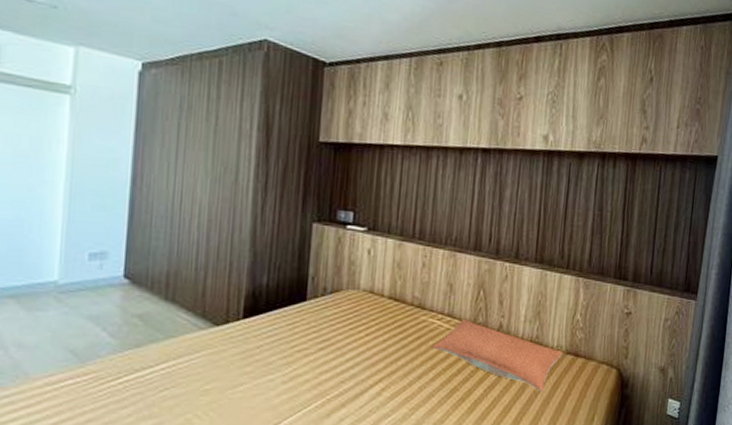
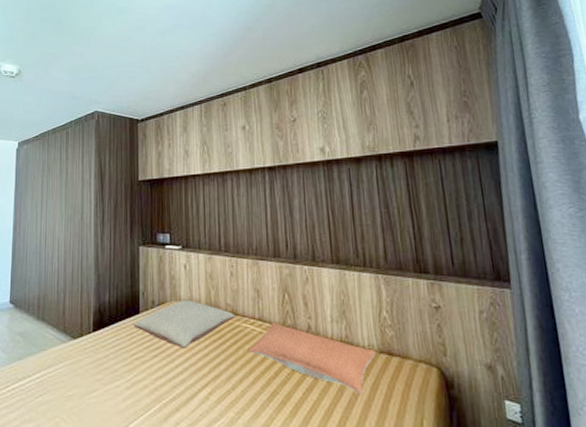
pillow: none [297,289,422,342] -> present [133,299,235,349]

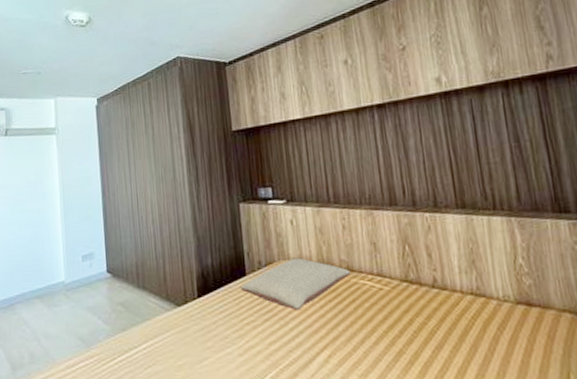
pillow: present [249,322,376,395] -> none [369,276,513,350]

